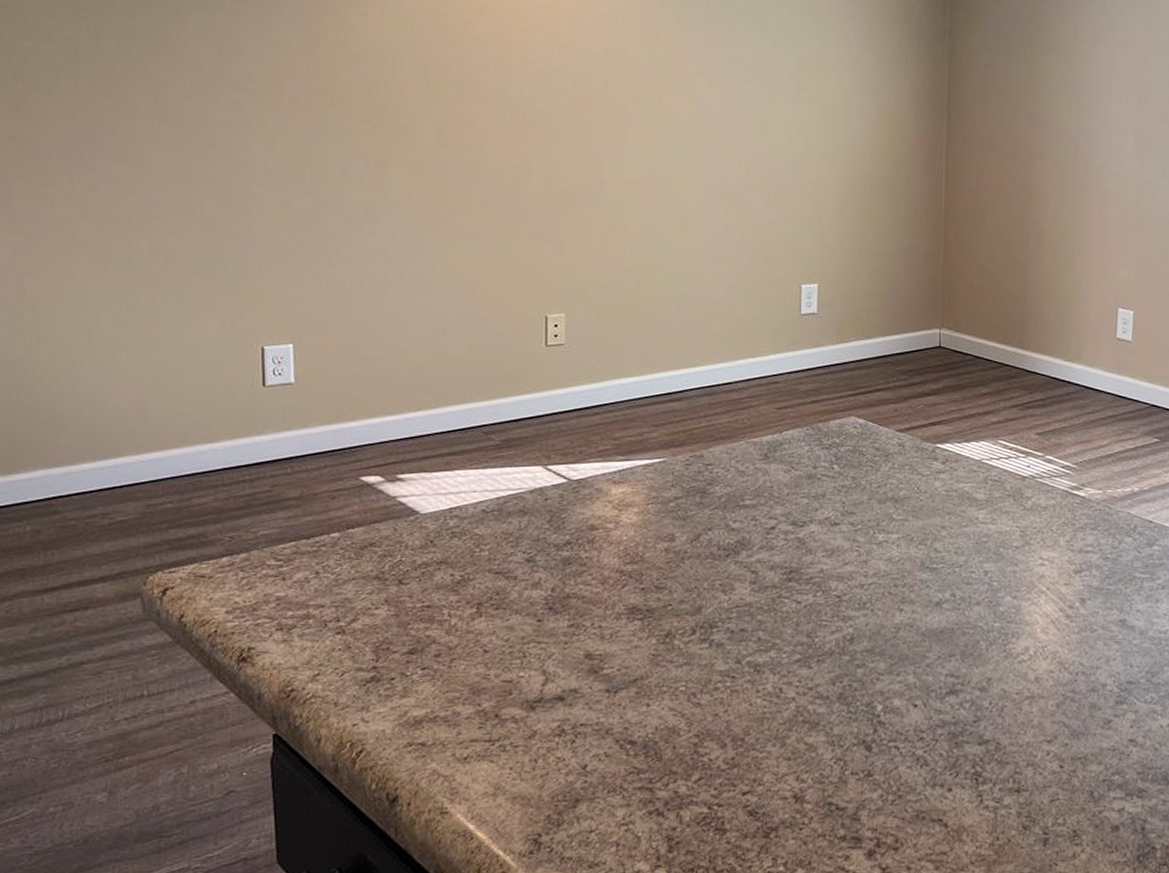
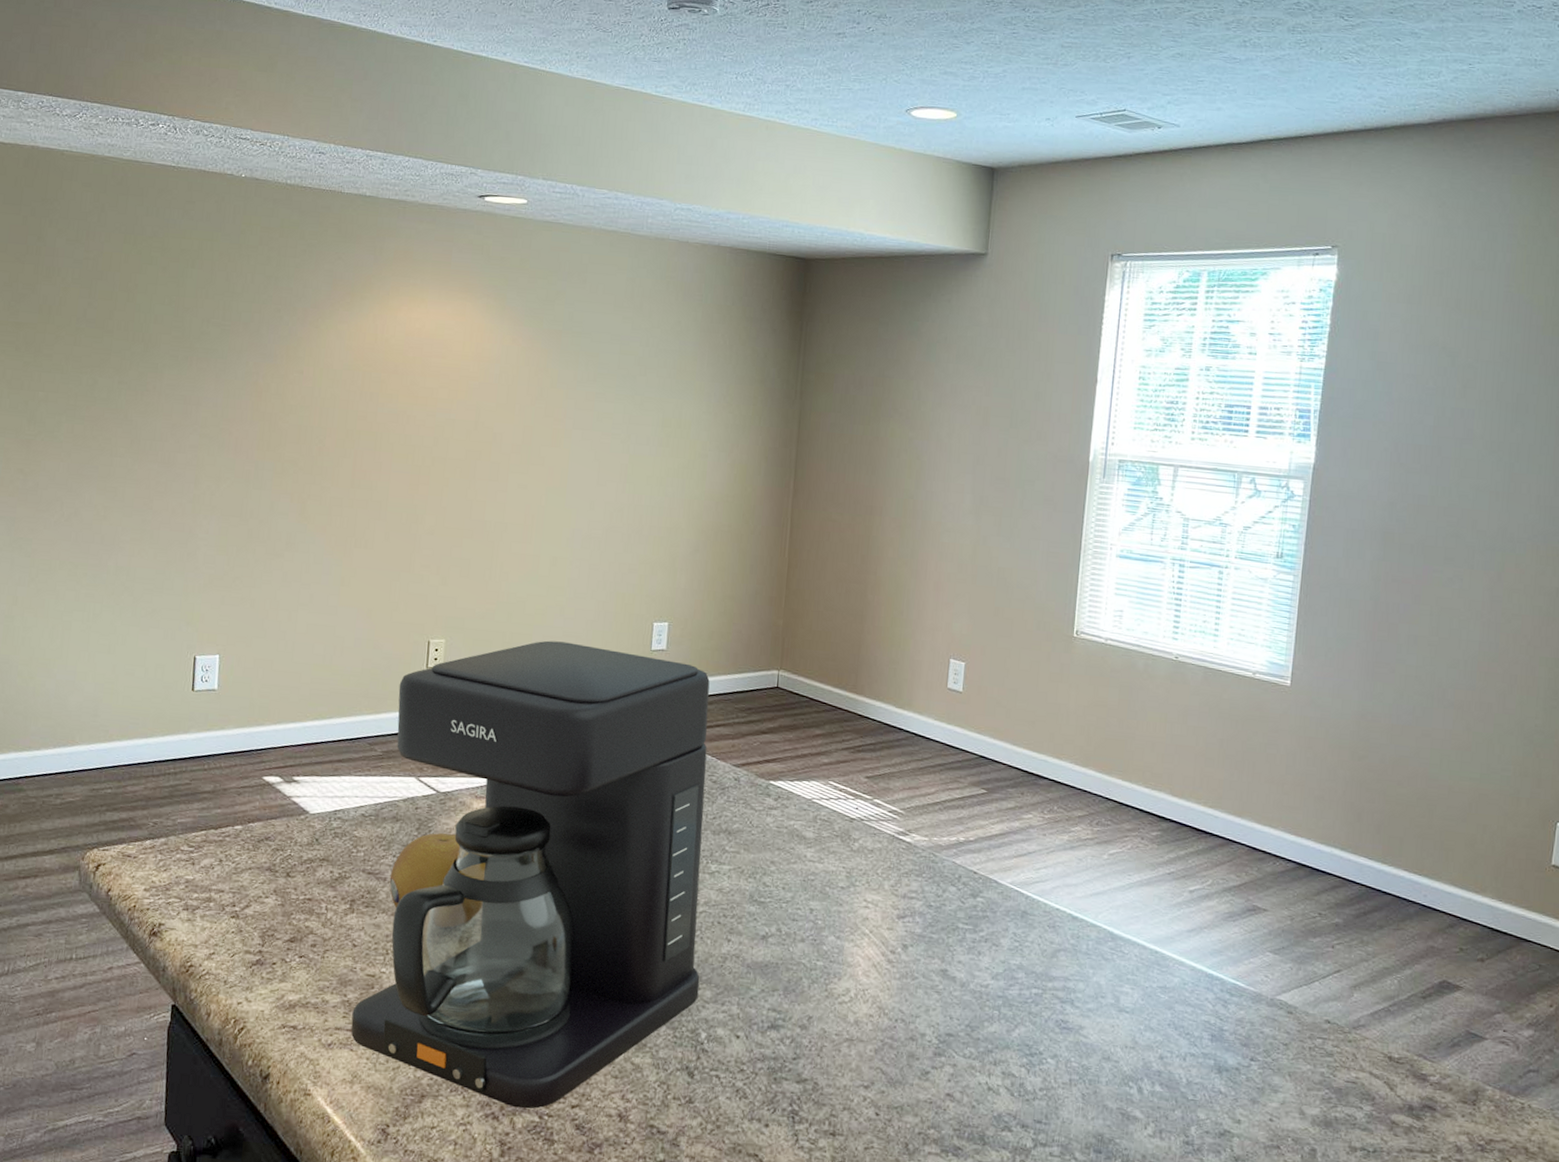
coffee maker: none [489,309,873,801] -> present [351,640,710,1109]
fruit: none [521,524,599,608] -> present [389,833,460,909]

